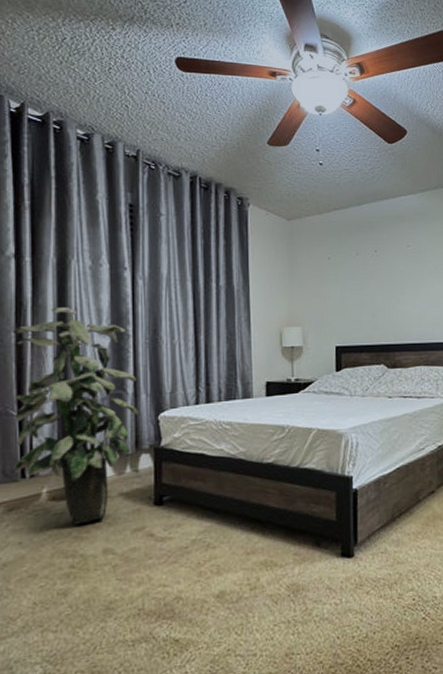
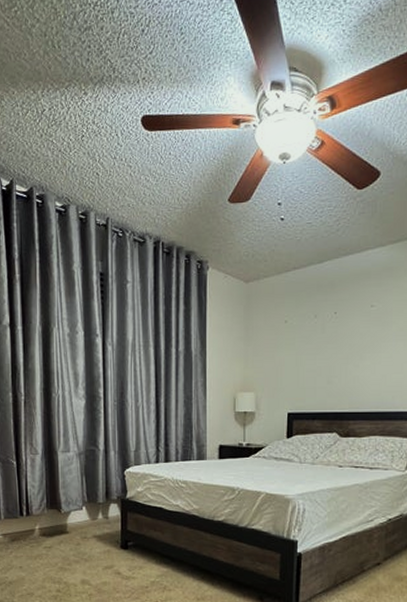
indoor plant: present [12,307,139,525] -> none [10,371,109,558]

